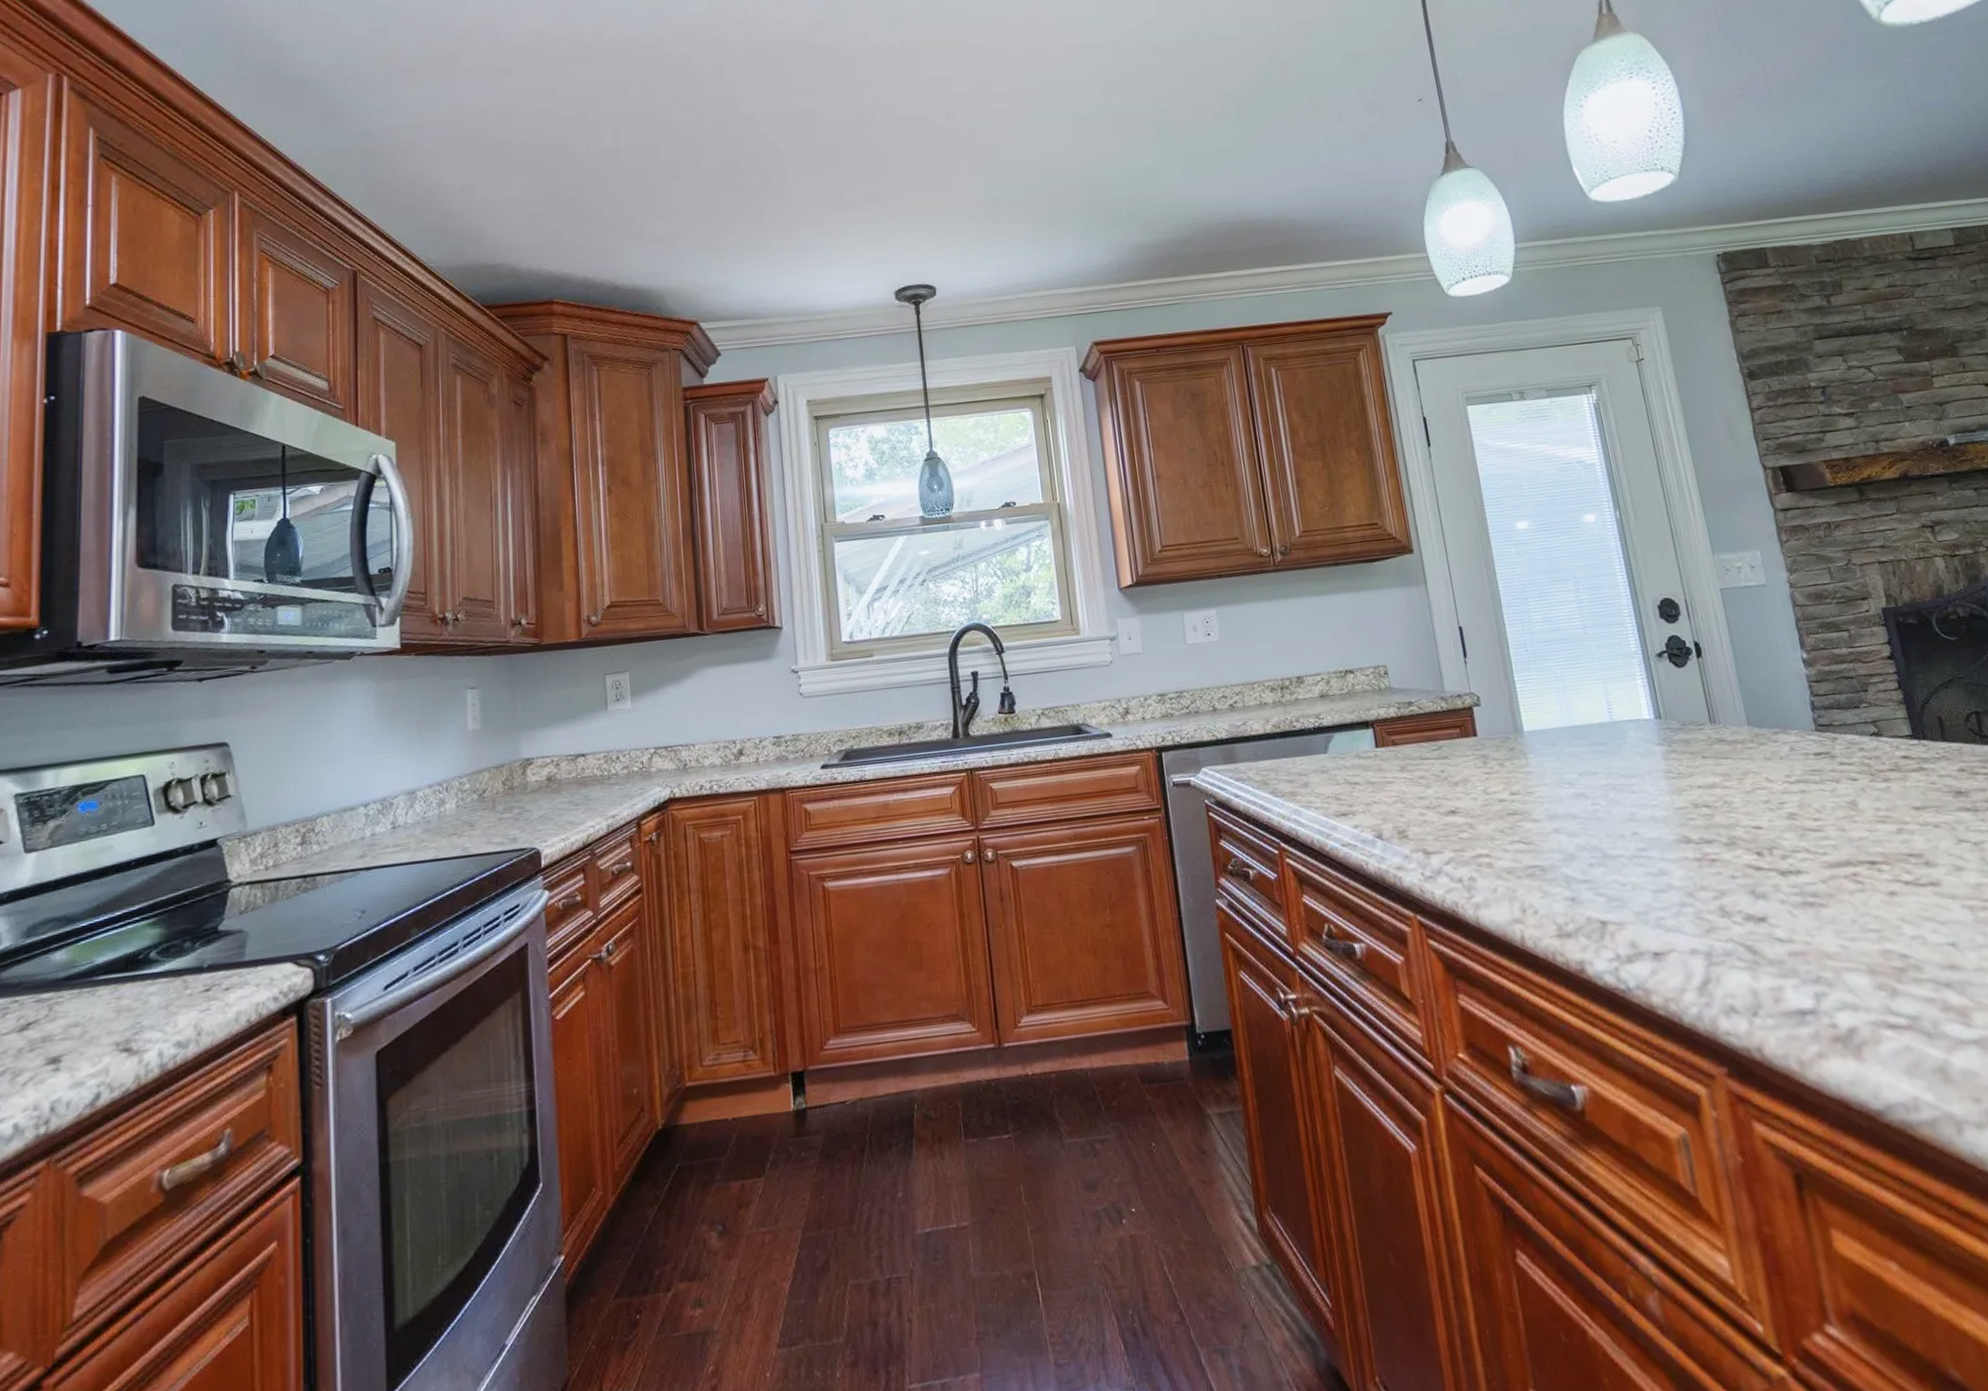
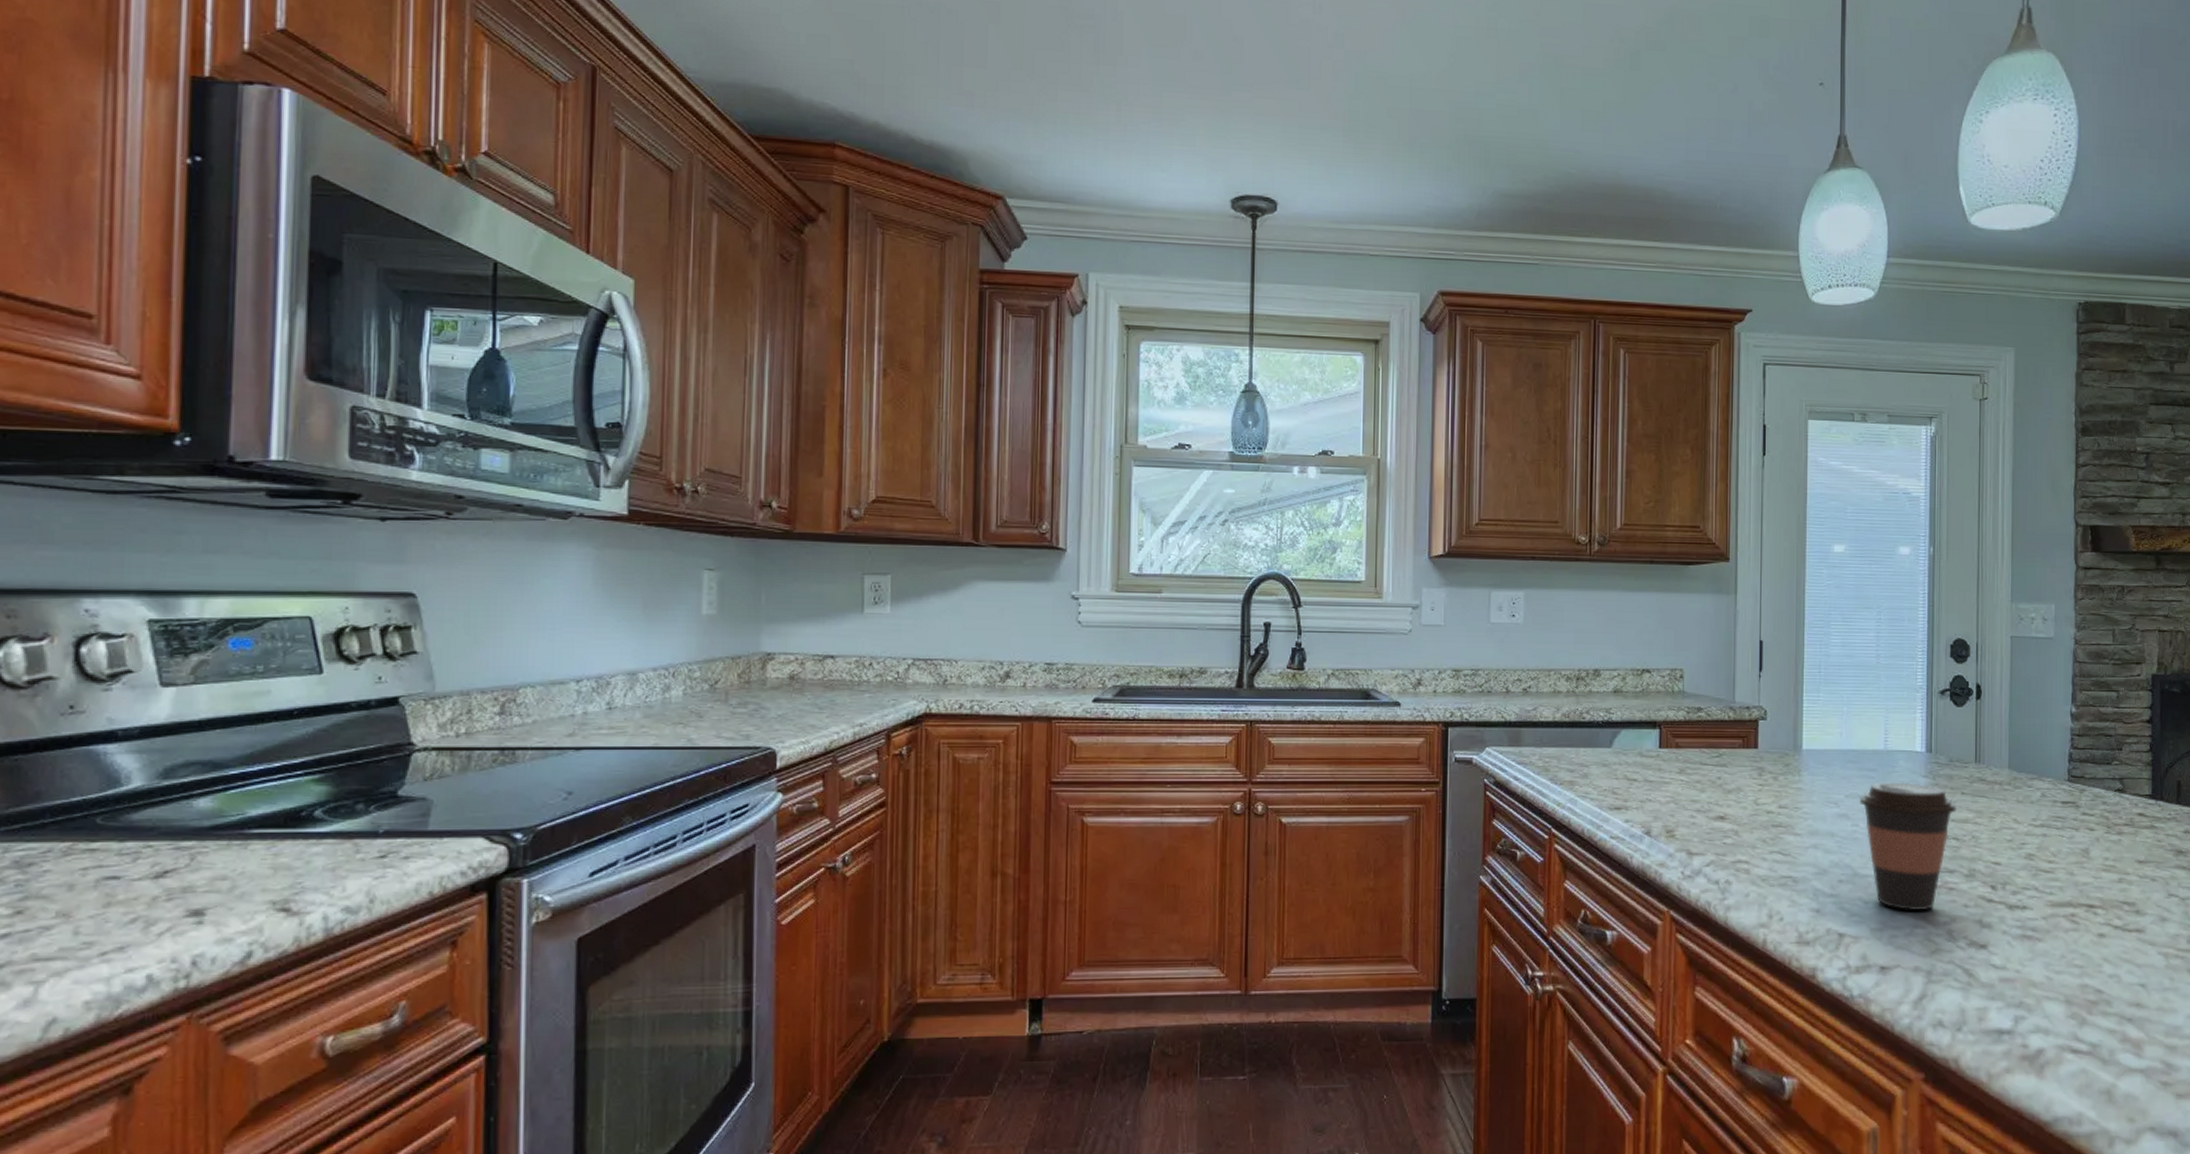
coffee cup: none [1594,752,1701,889] -> present [1859,782,1956,910]

